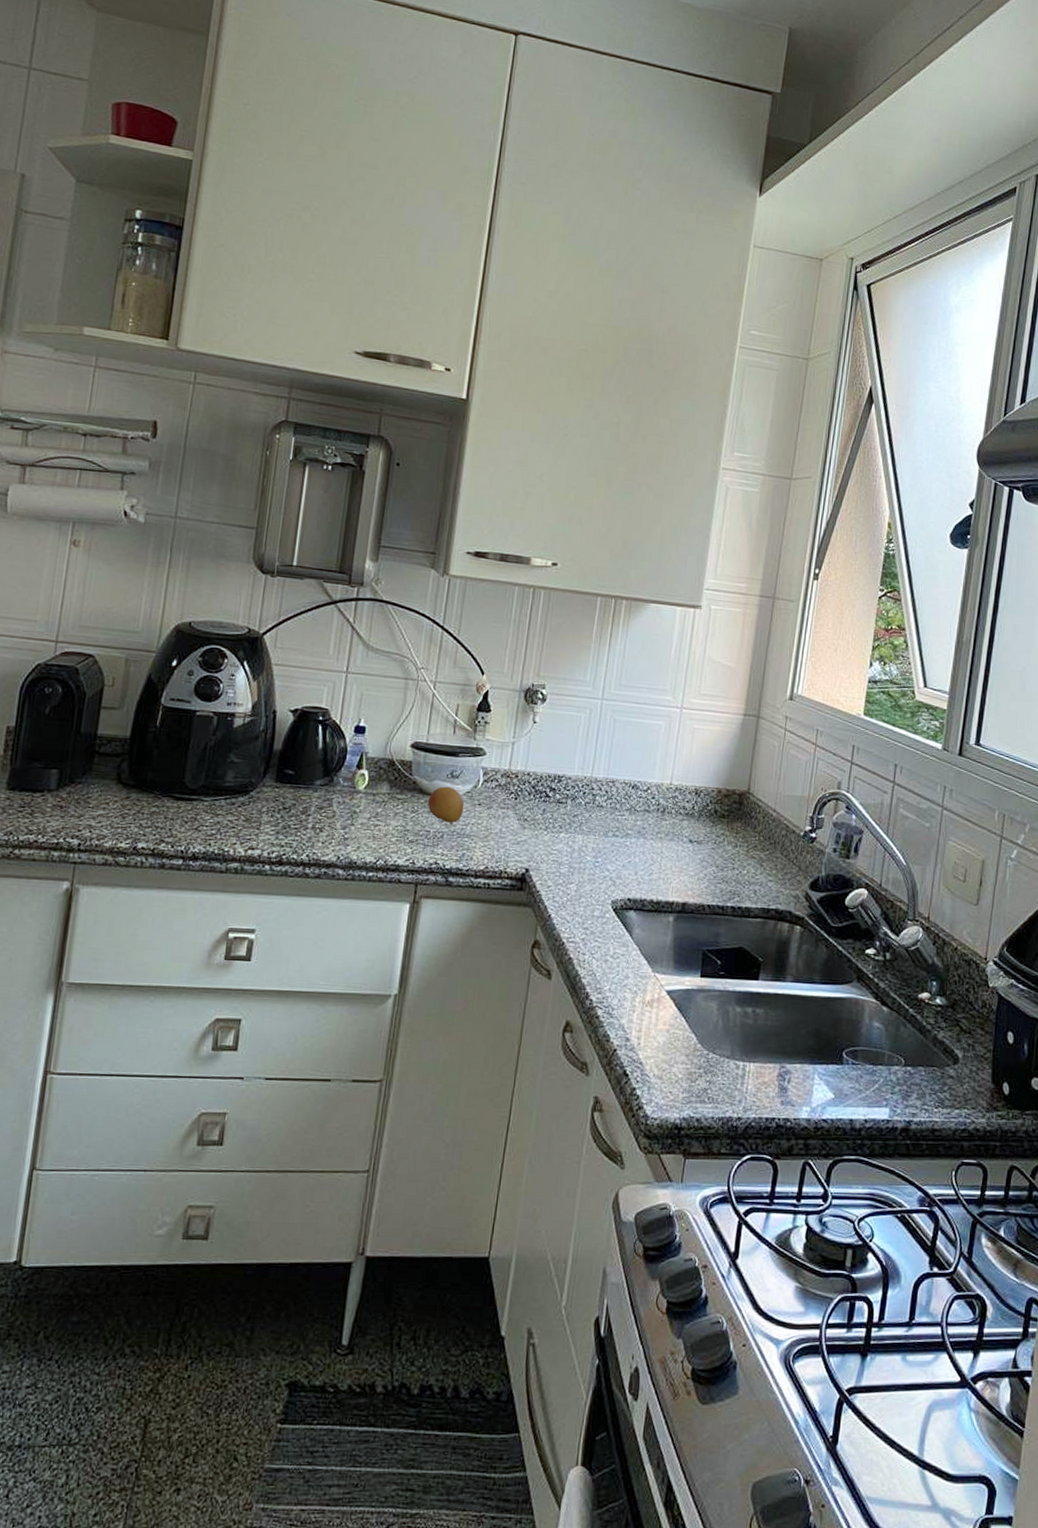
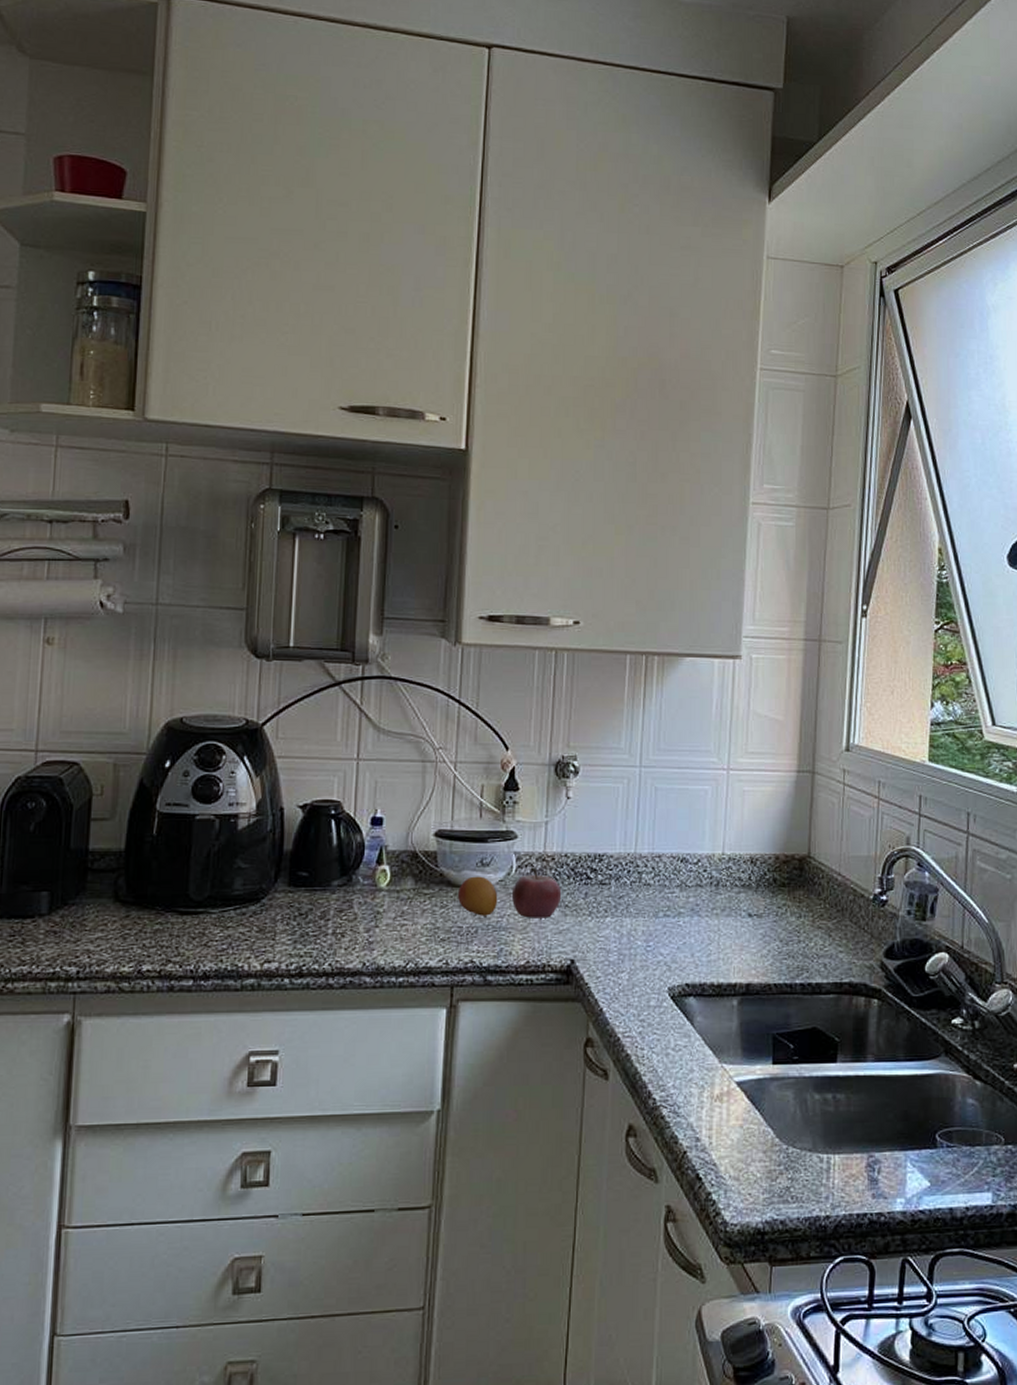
fruit: none [476,782,522,830] -> present [511,867,562,918]

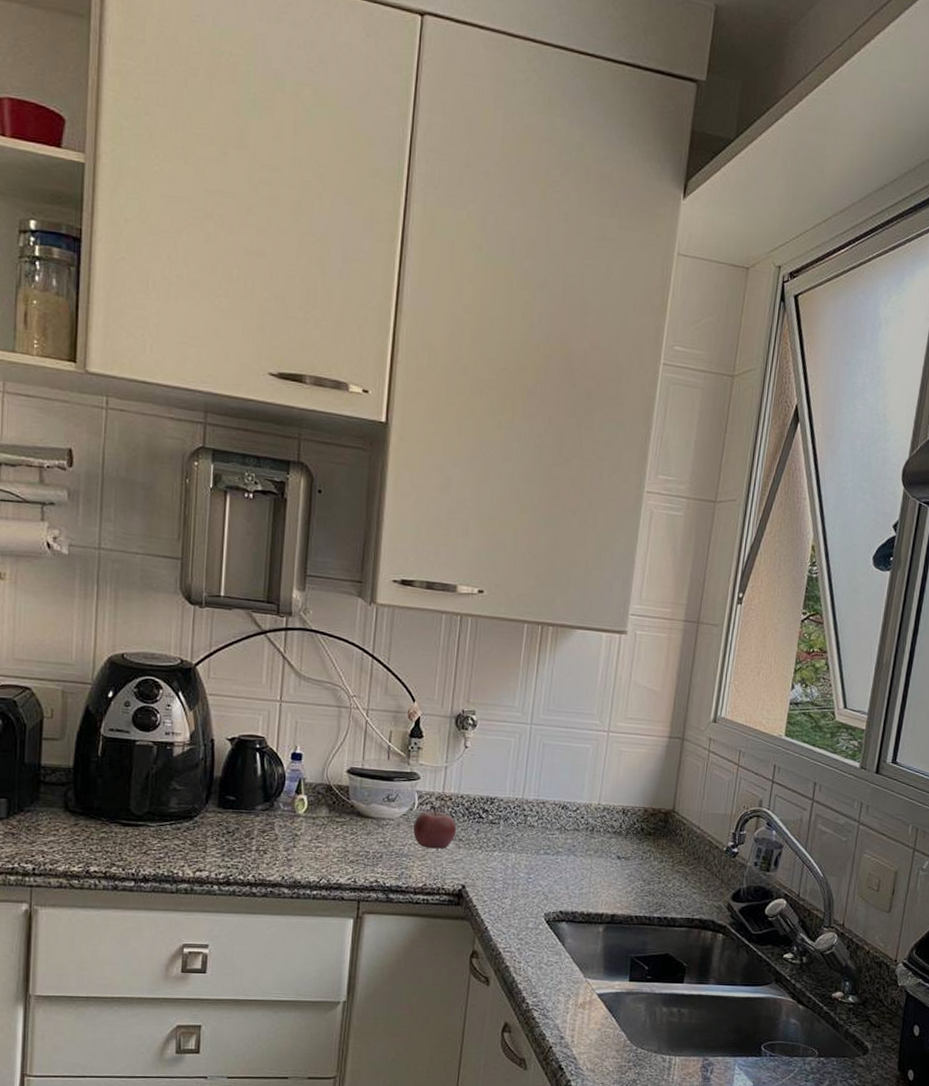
fruit: present [458,876,498,916] -> none [366,809,401,844]

